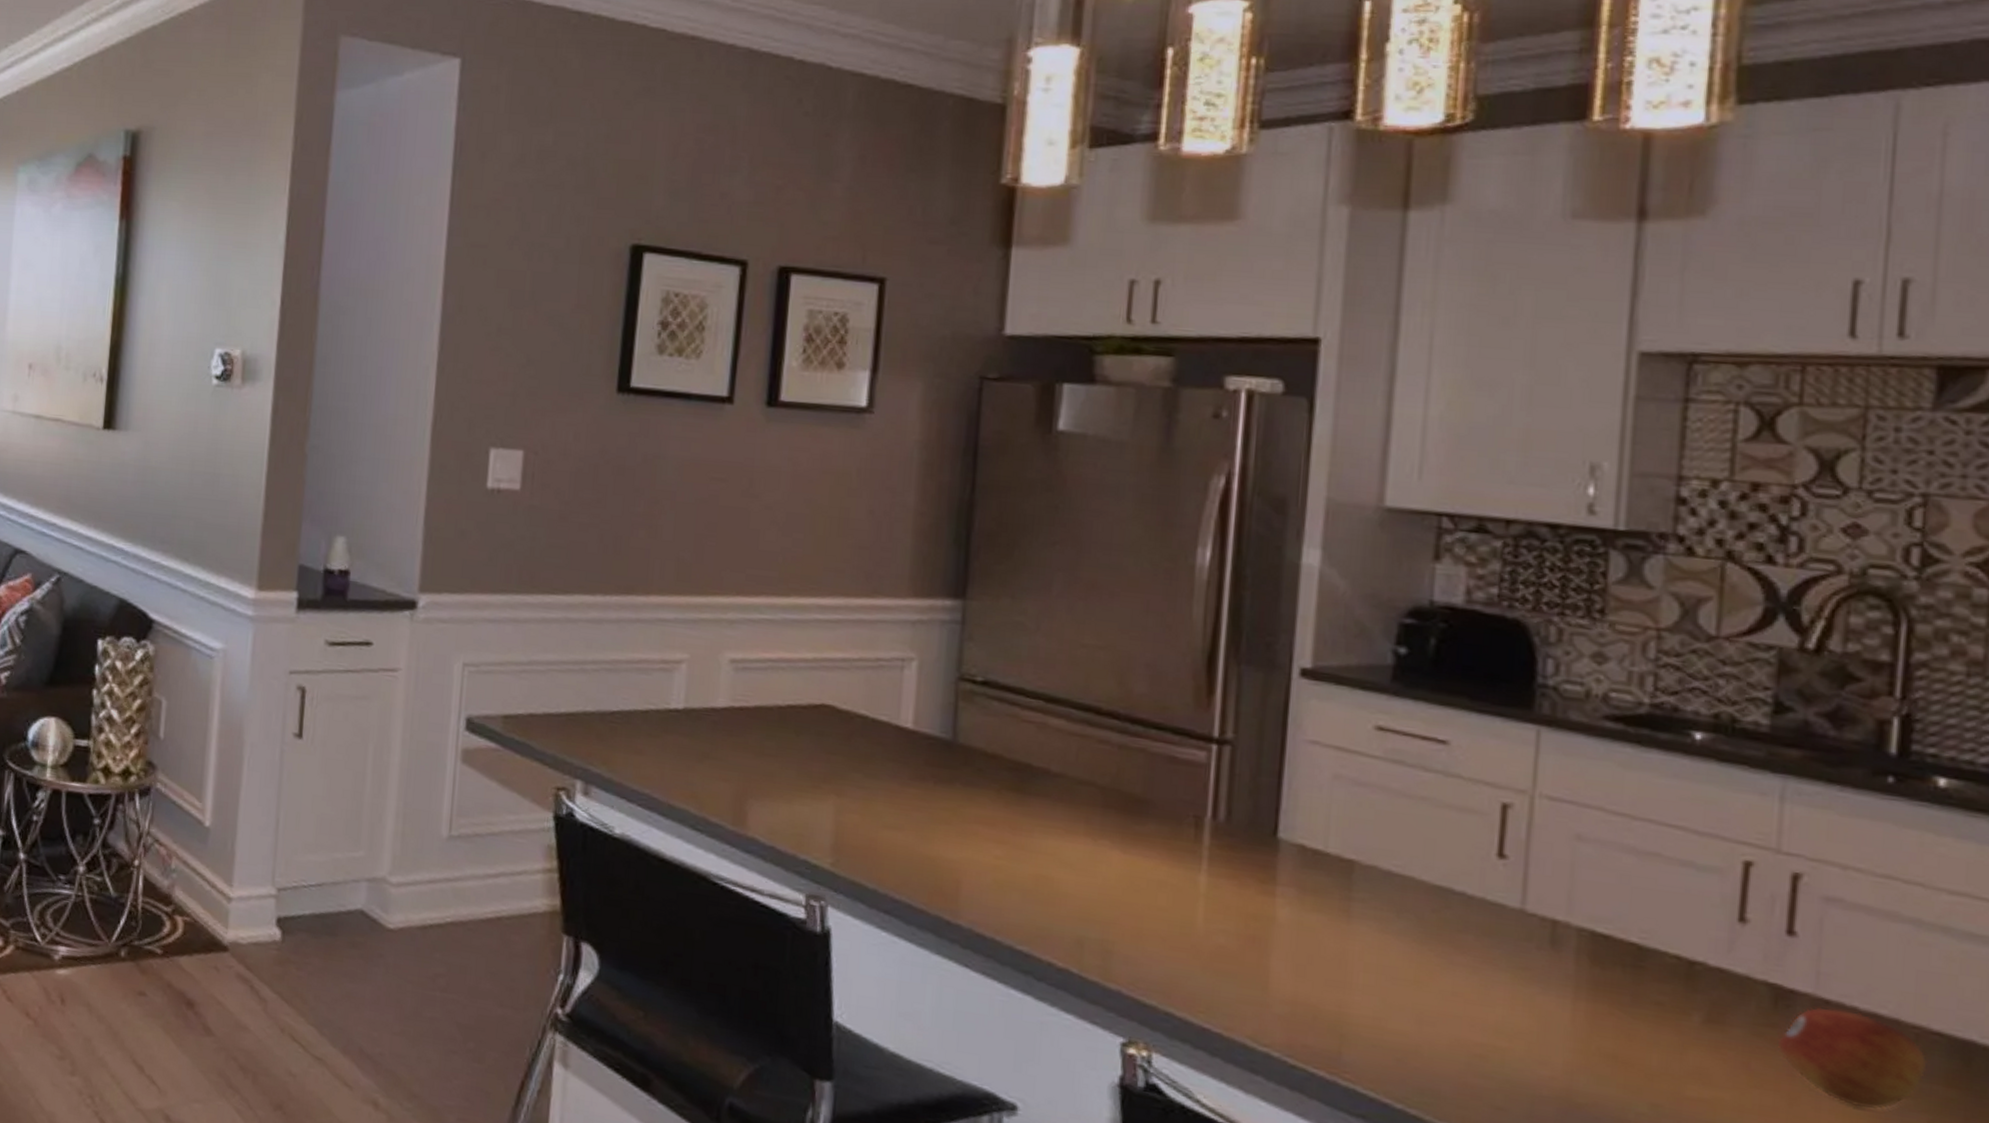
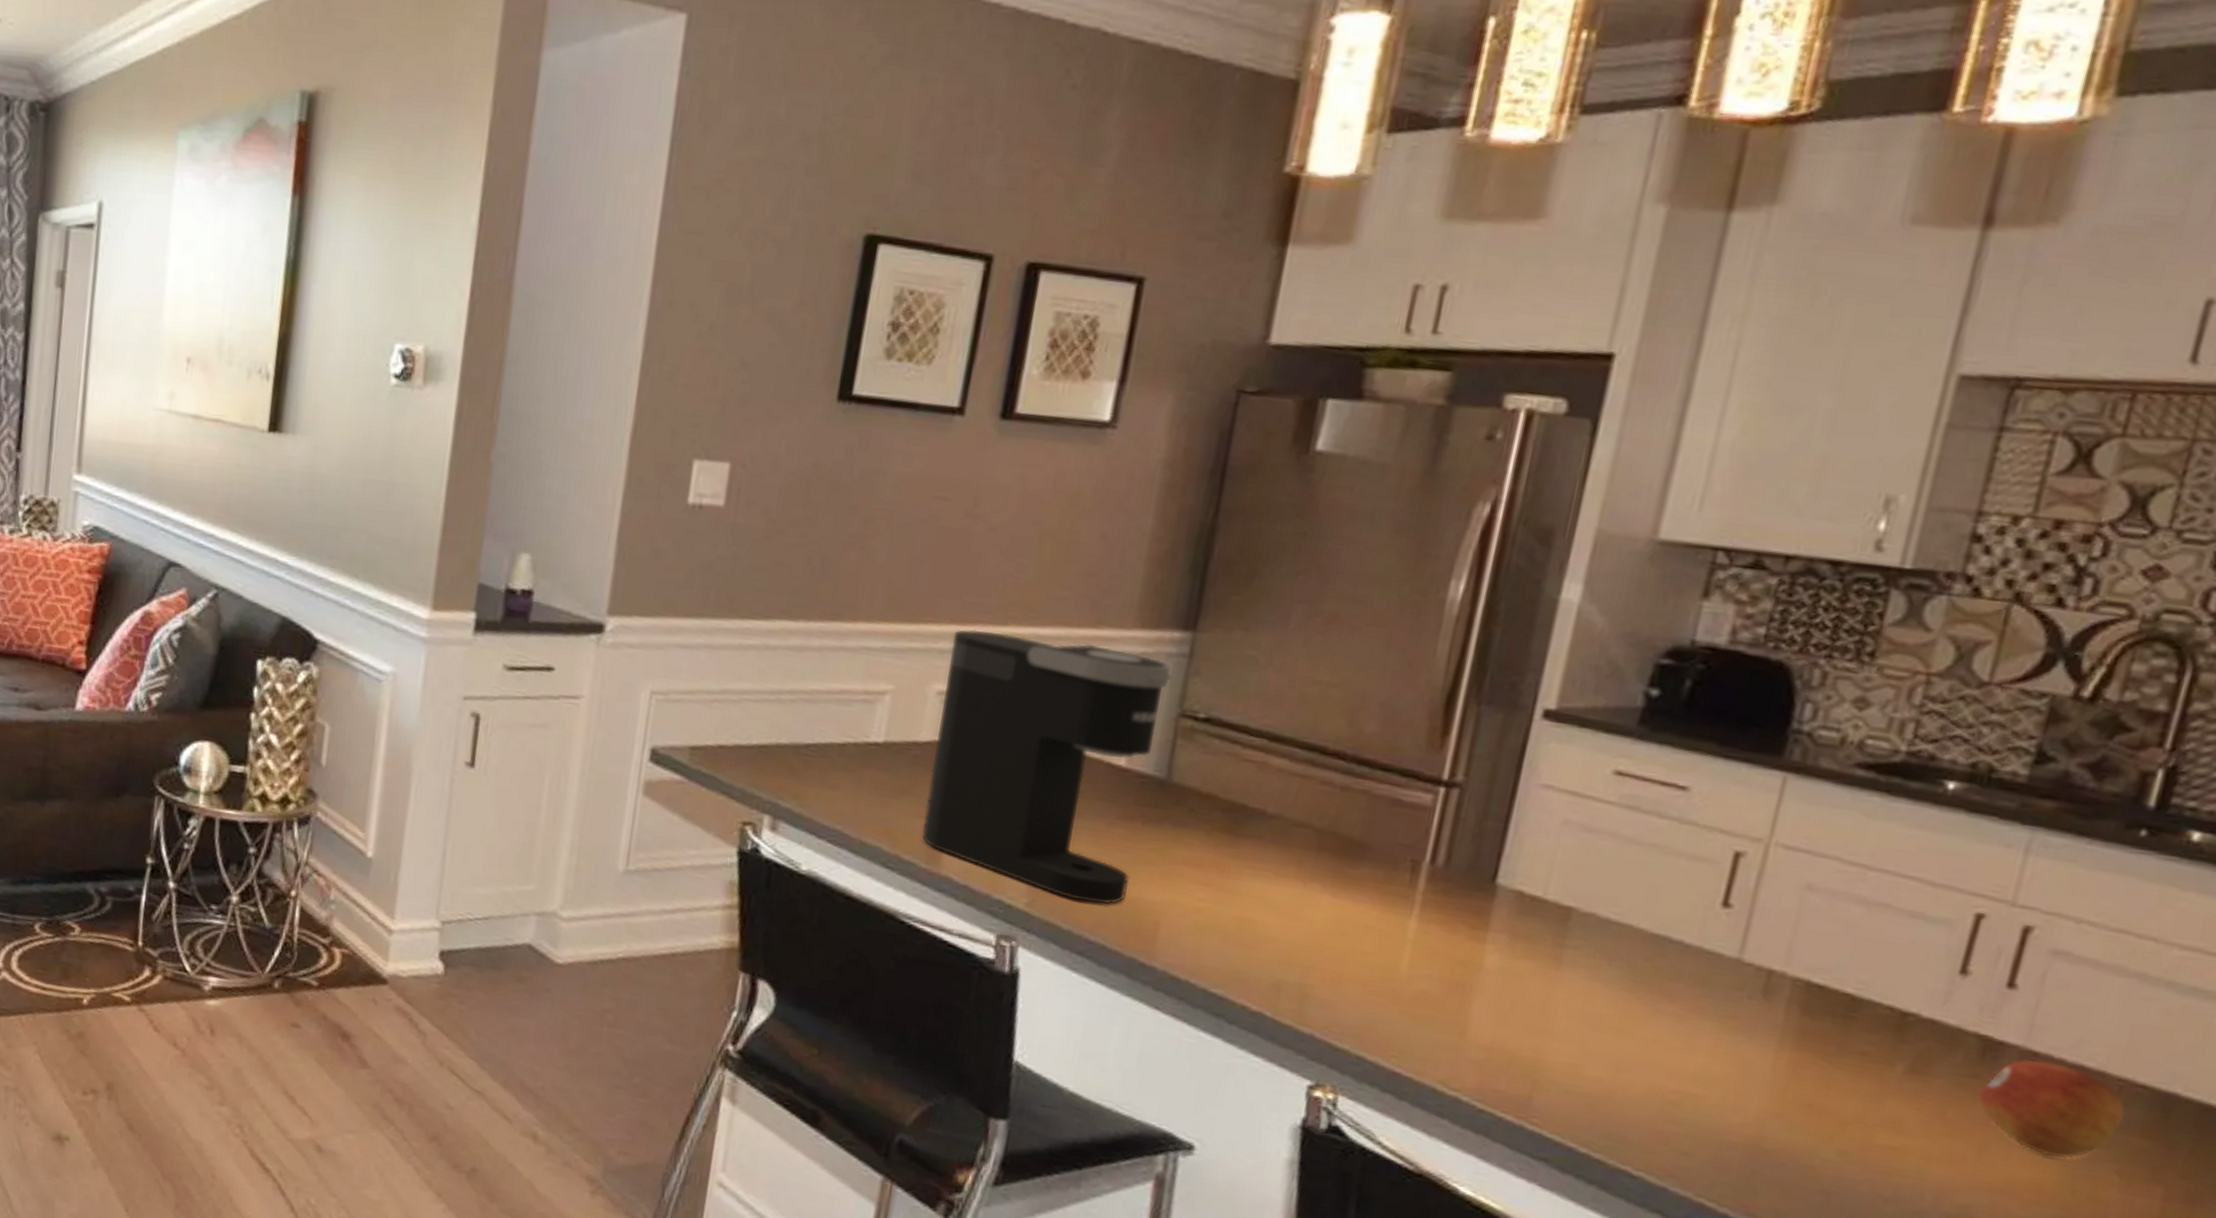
coffee maker: none [726,600,949,864] -> present [921,629,1173,905]

